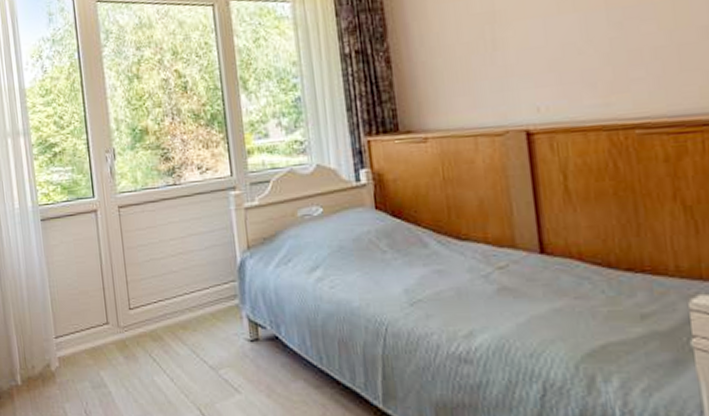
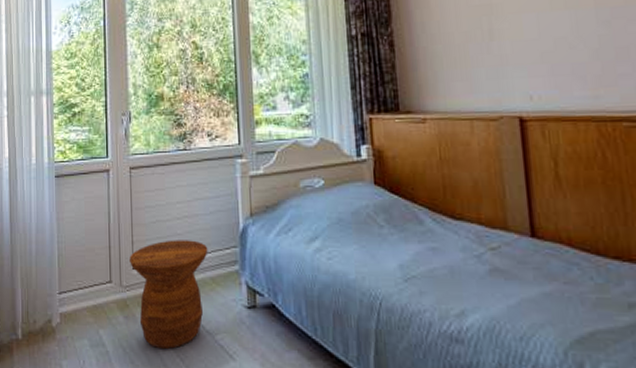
side table: none [125,276,206,386] -> present [130,240,208,349]

